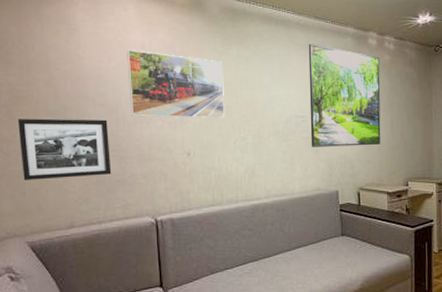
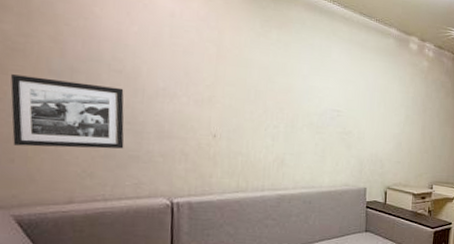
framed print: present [127,50,225,119] -> none [152,15,260,104]
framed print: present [308,44,381,147] -> none [344,39,419,147]

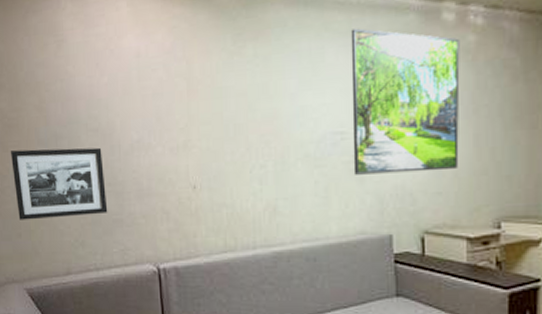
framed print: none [344,39,419,147] -> present [350,28,460,175]

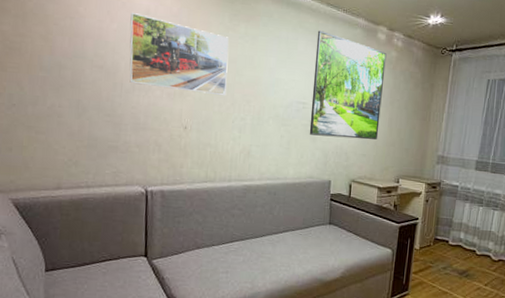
picture frame: present [10,147,108,220] -> none [8,71,105,140]
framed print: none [120,59,238,143] -> present [129,13,229,96]

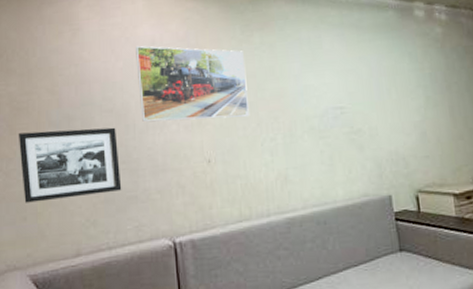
picture frame: none [8,71,105,140] -> present [18,127,122,203]
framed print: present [309,30,387,140] -> none [342,21,440,144]

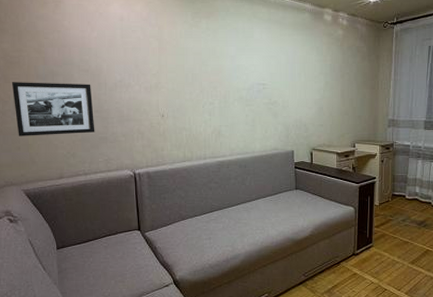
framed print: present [136,46,249,122] -> none [107,21,194,85]

